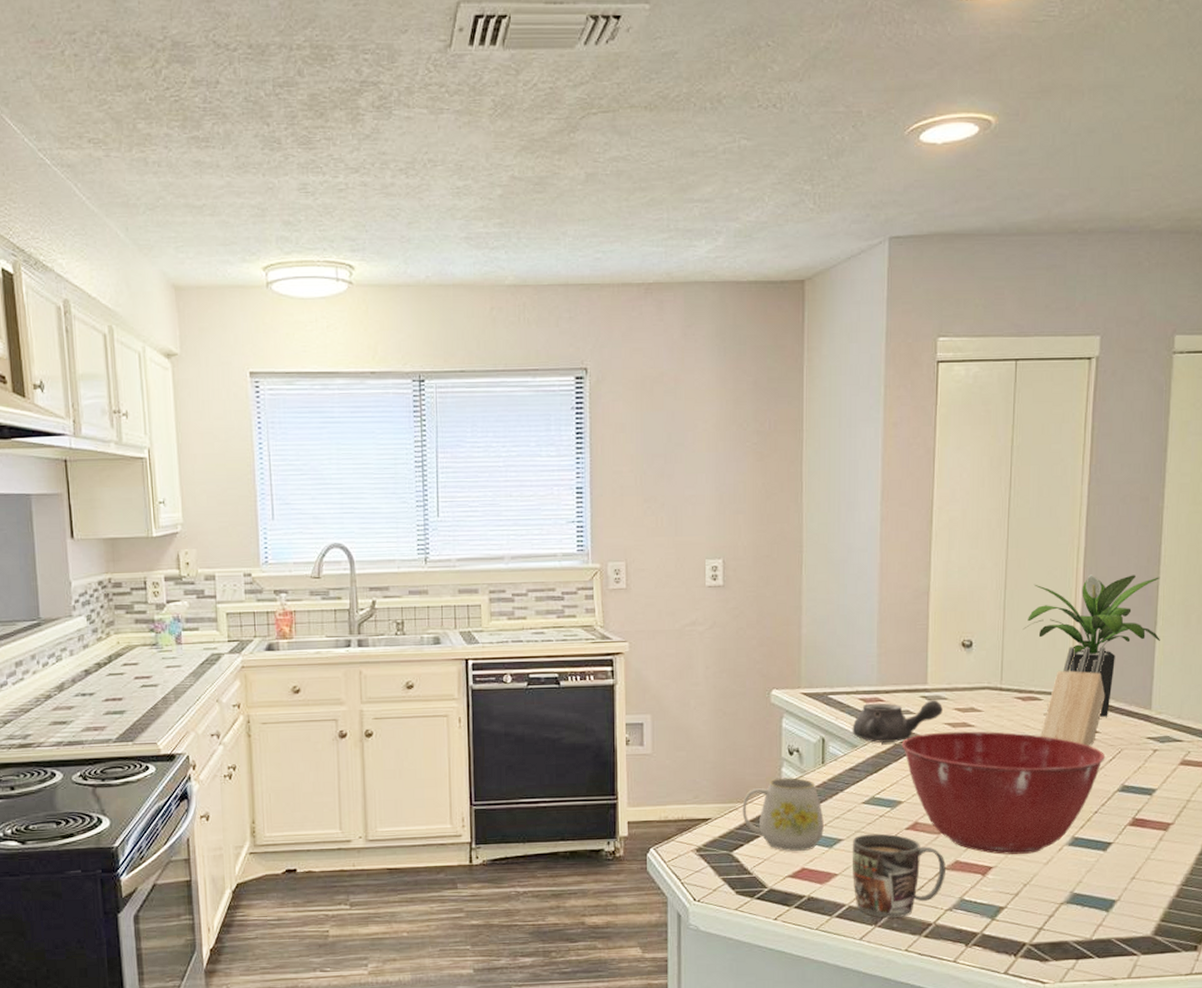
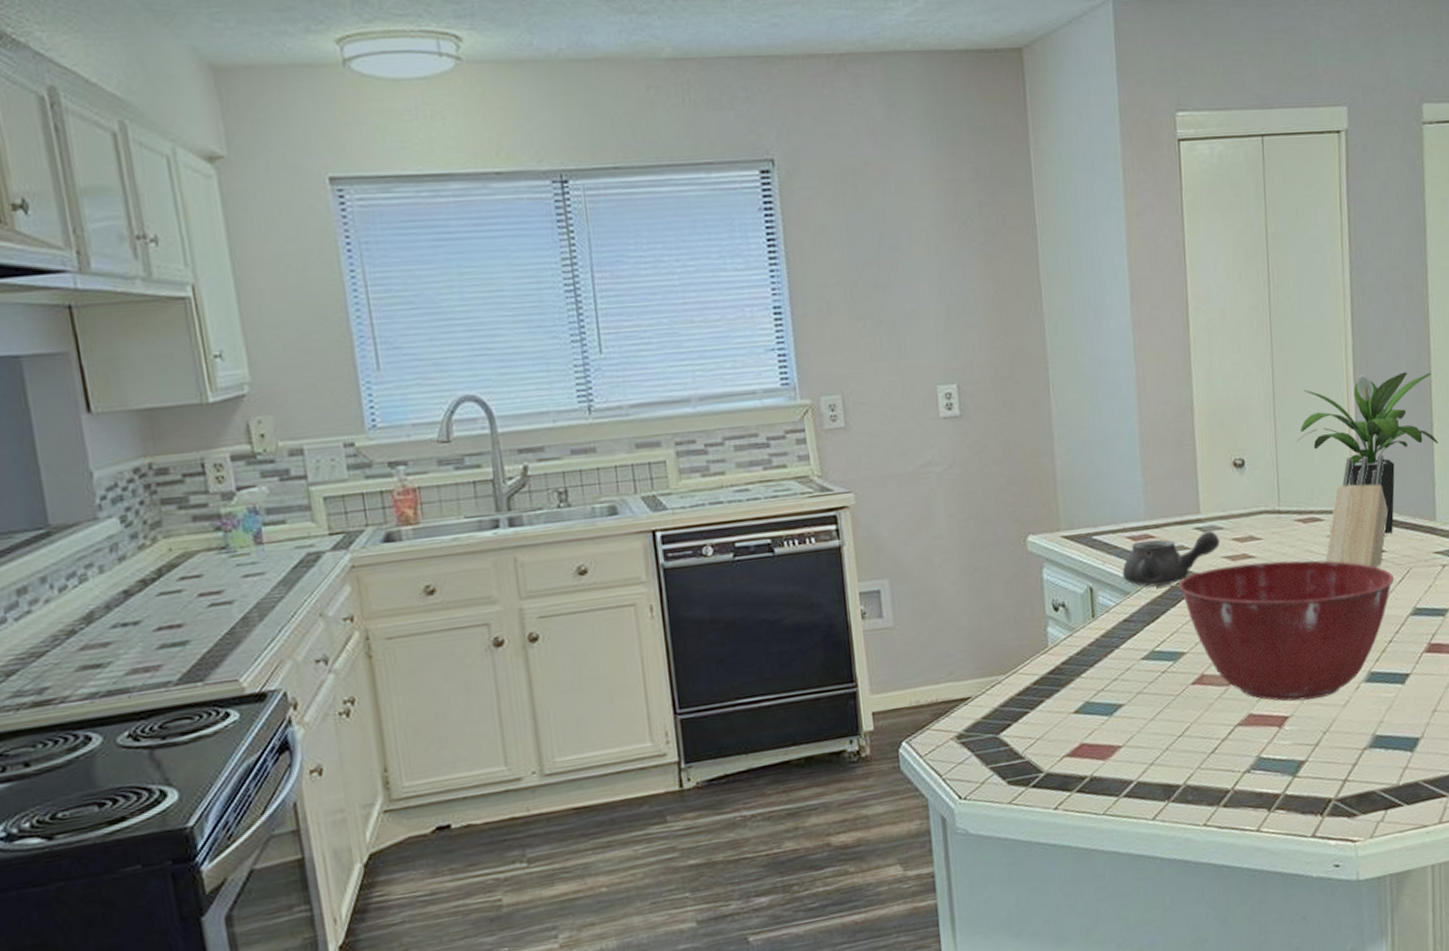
mug: present [742,777,824,851] -> none [1005,637,1101,726]
mug: present [852,833,946,918] -> none [1134,692,1240,790]

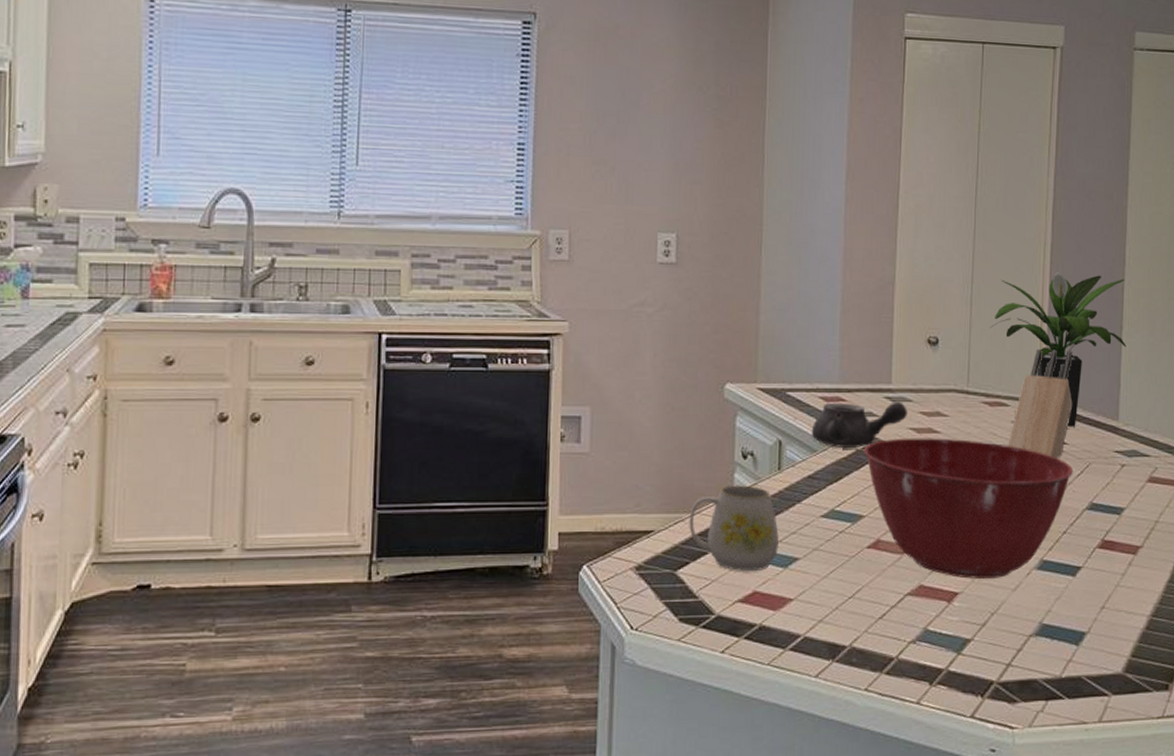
mug: none [1005,637,1101,726] -> present [689,485,779,571]

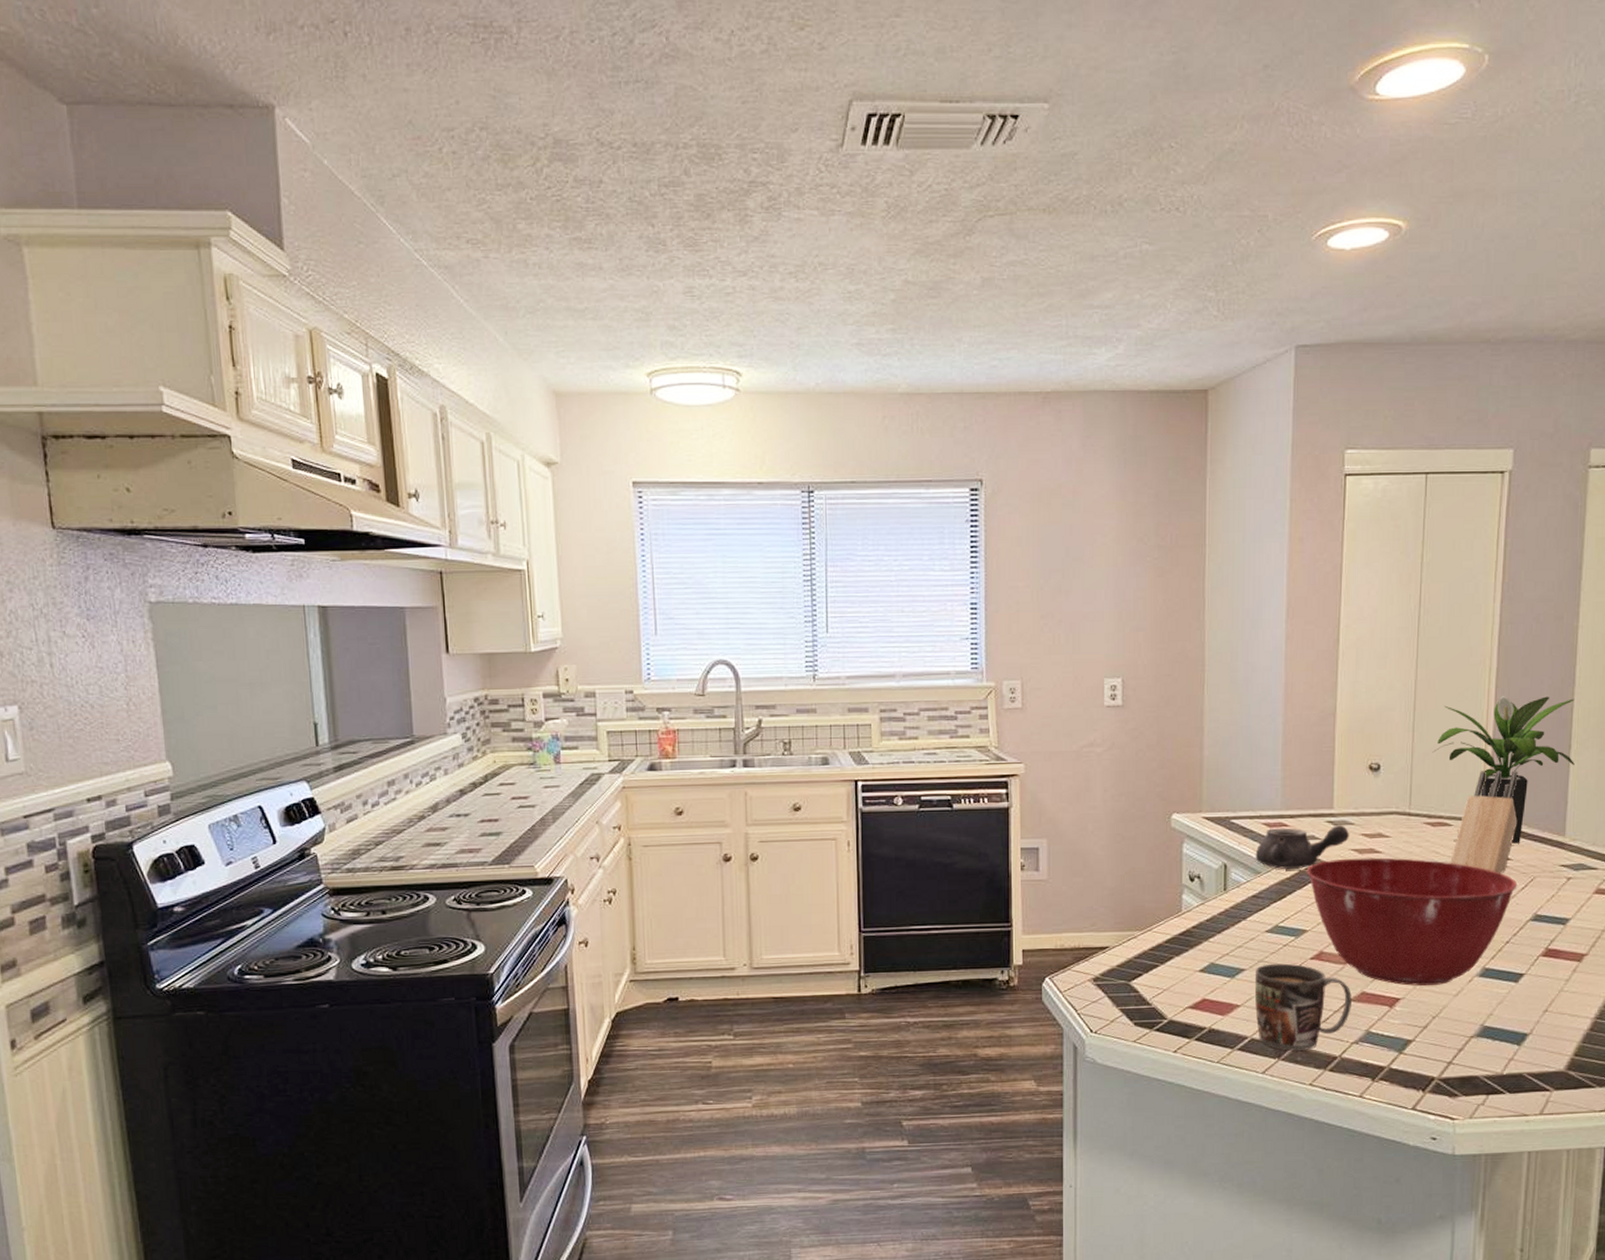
mug: present [689,485,779,571] -> none [1141,905,1226,981]
mug: none [808,552,909,651] -> present [1254,963,1352,1051]

